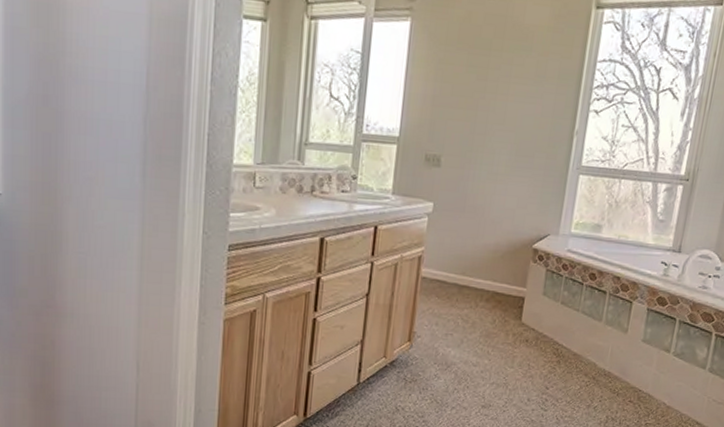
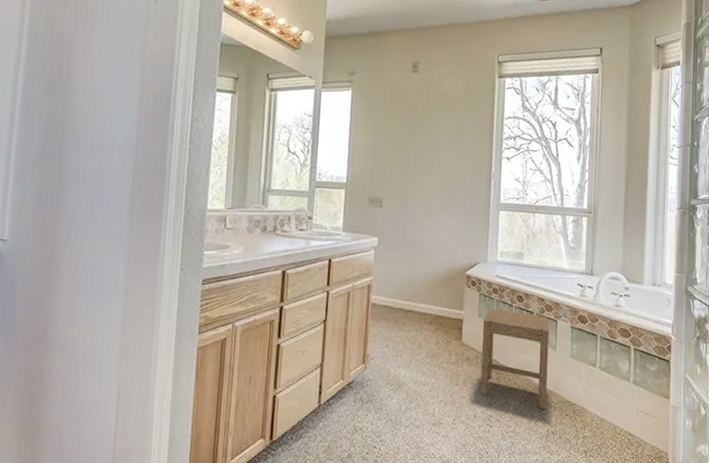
stool: none [537,285,623,396] -> present [480,308,550,410]

